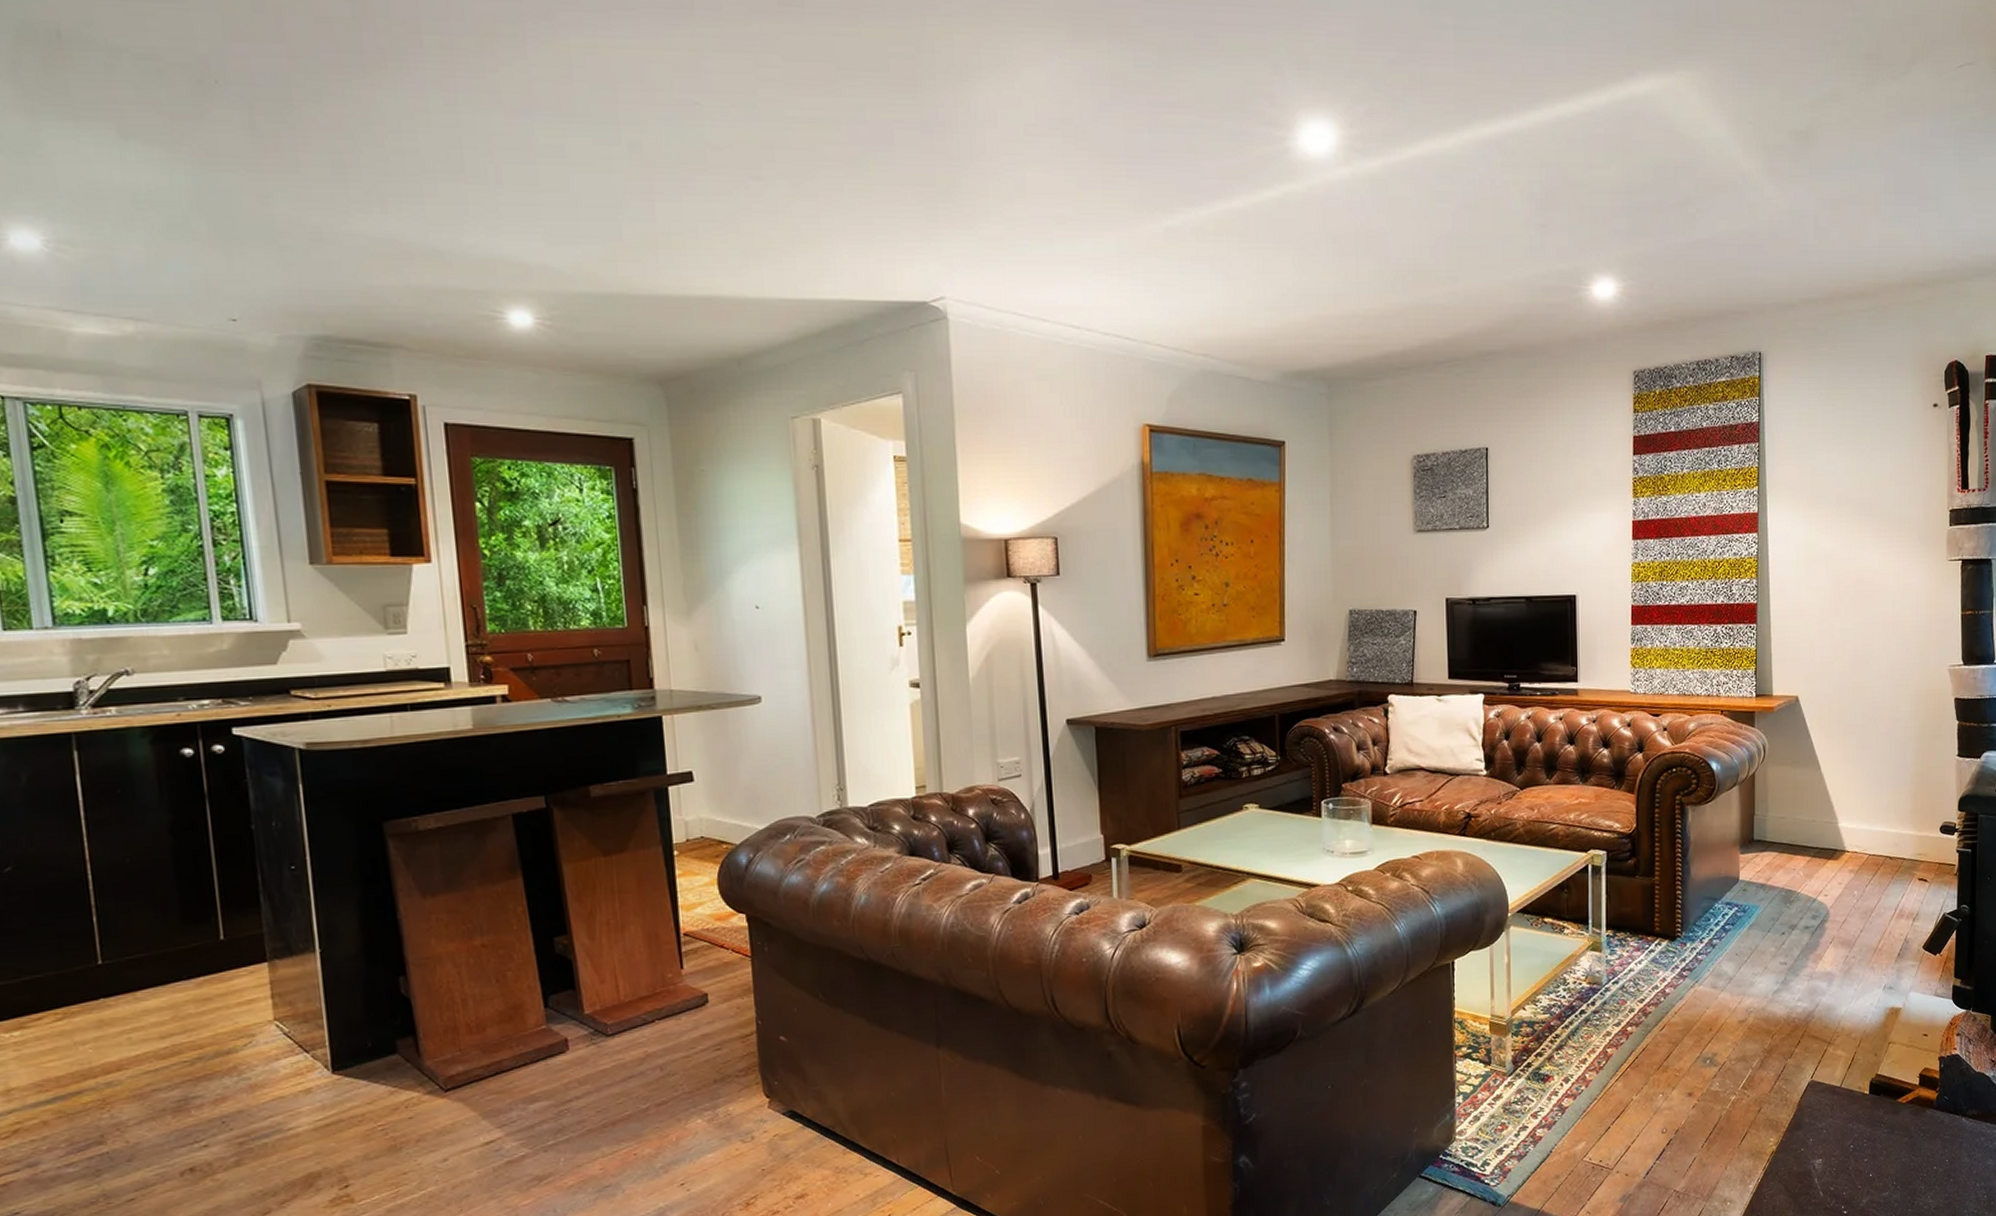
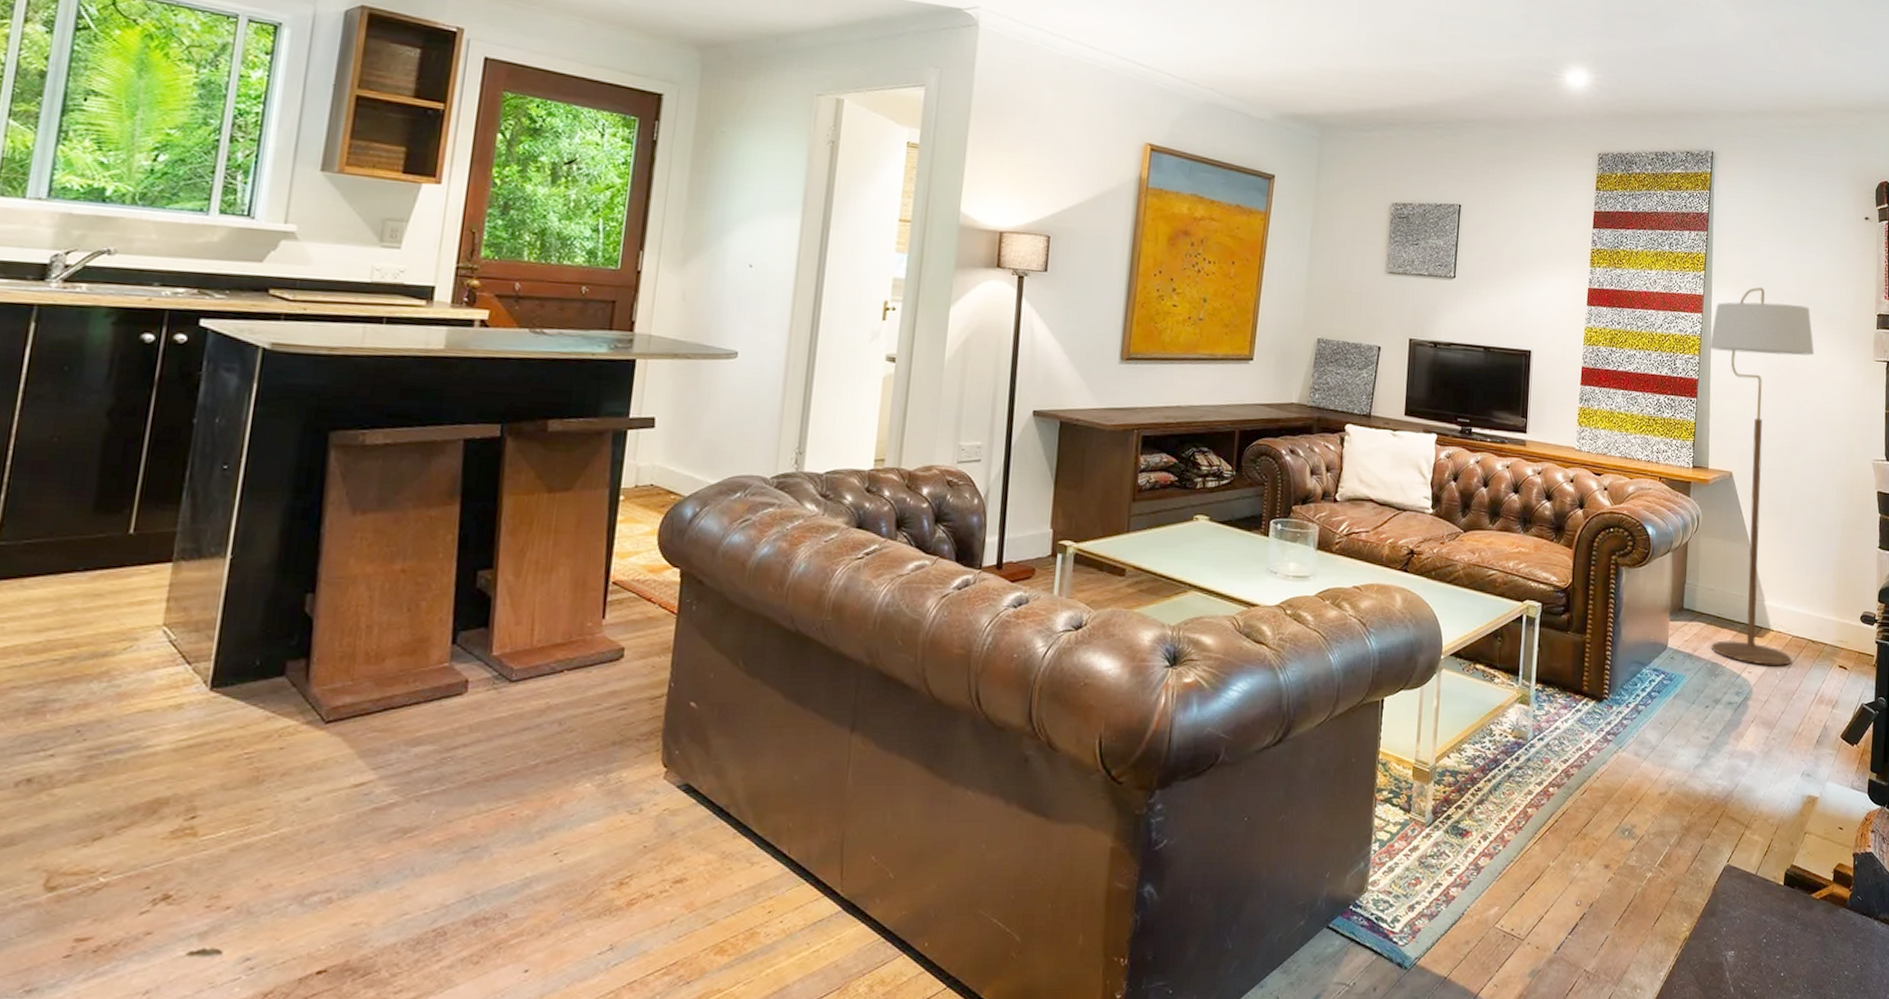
floor lamp: none [1767,496,1882,887] -> present [1709,287,1815,666]

